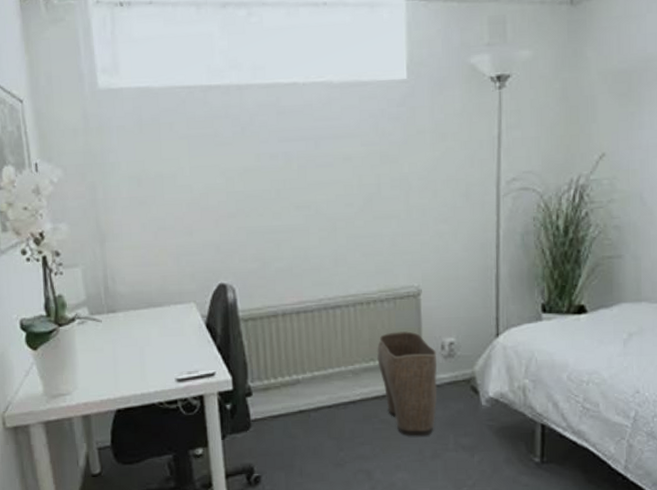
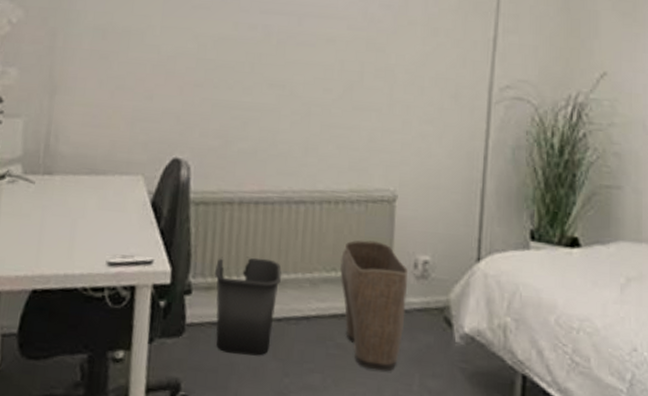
waste bin: none [269,358,327,438] -> present [214,256,282,356]

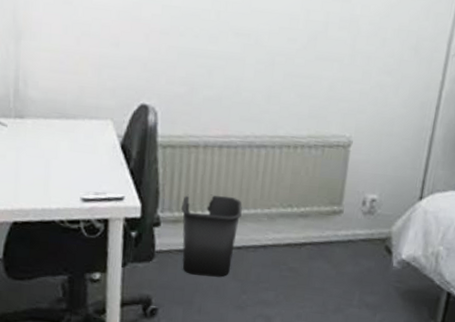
laundry basket: present [340,240,409,372] -> none [295,180,357,290]

